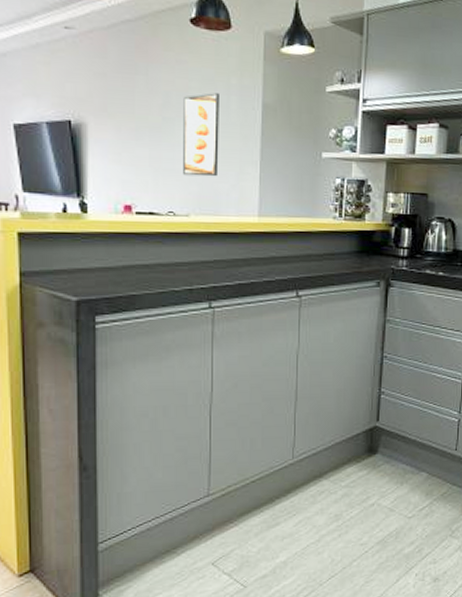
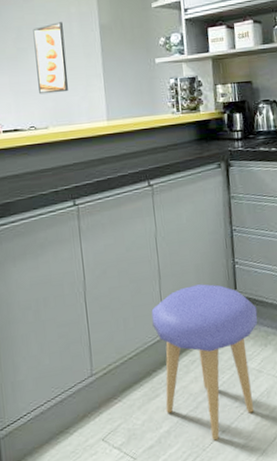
stool: none [282,411,398,576] -> present [151,284,258,441]

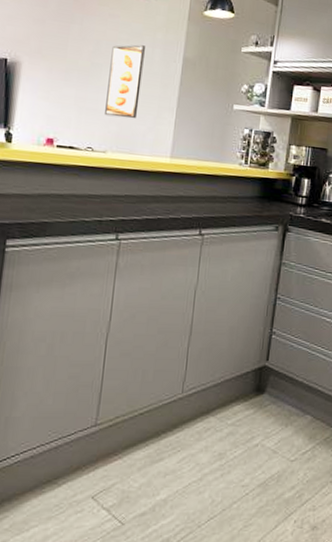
stool: present [151,284,258,441] -> none [167,348,285,518]

